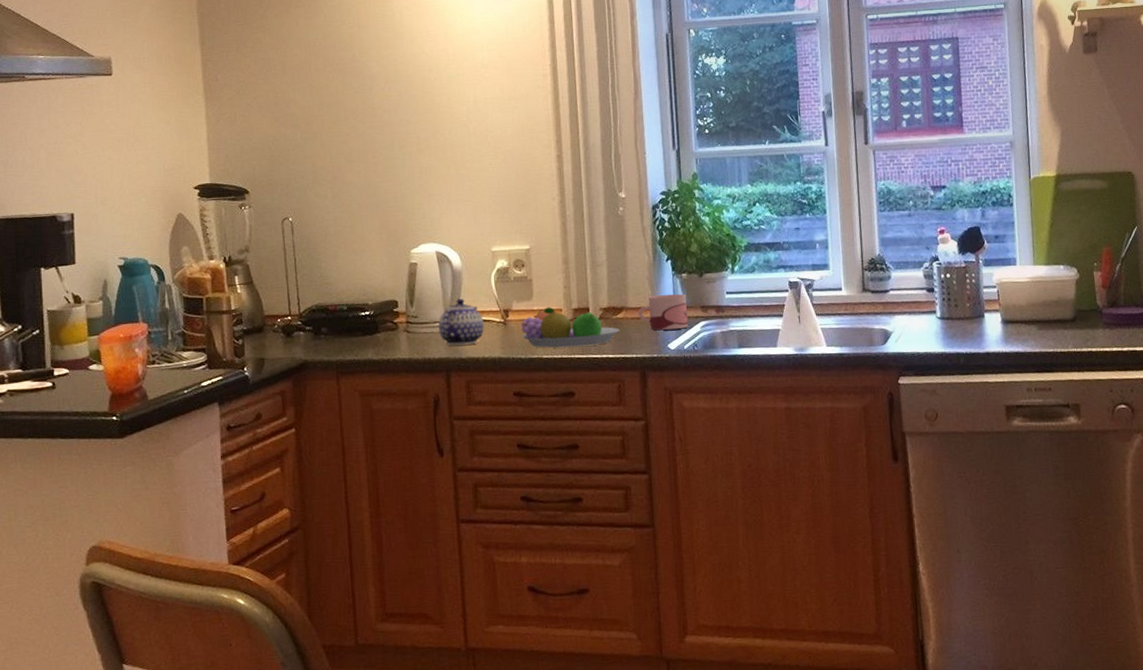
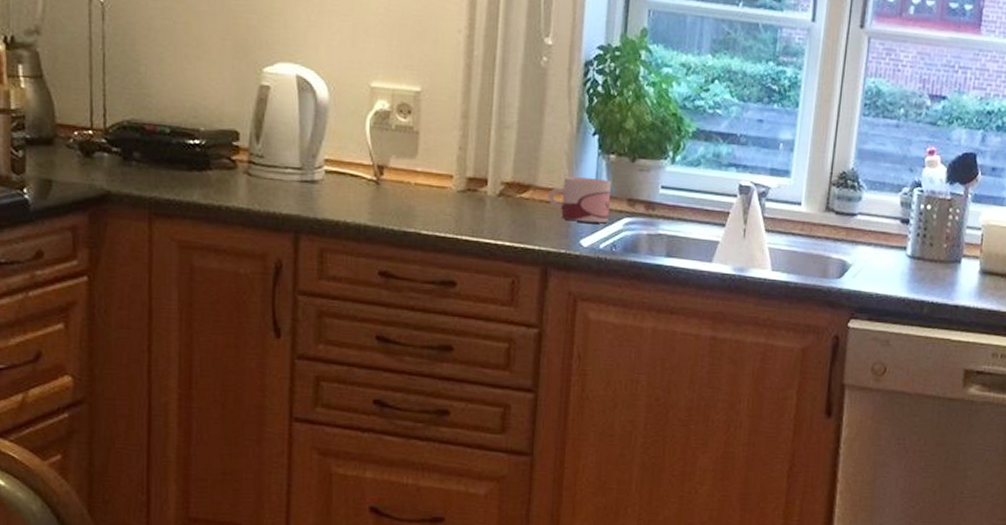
teapot: present [438,299,485,346] -> none [290,142,352,203]
fruit bowl: present [521,307,620,348] -> none [398,170,522,227]

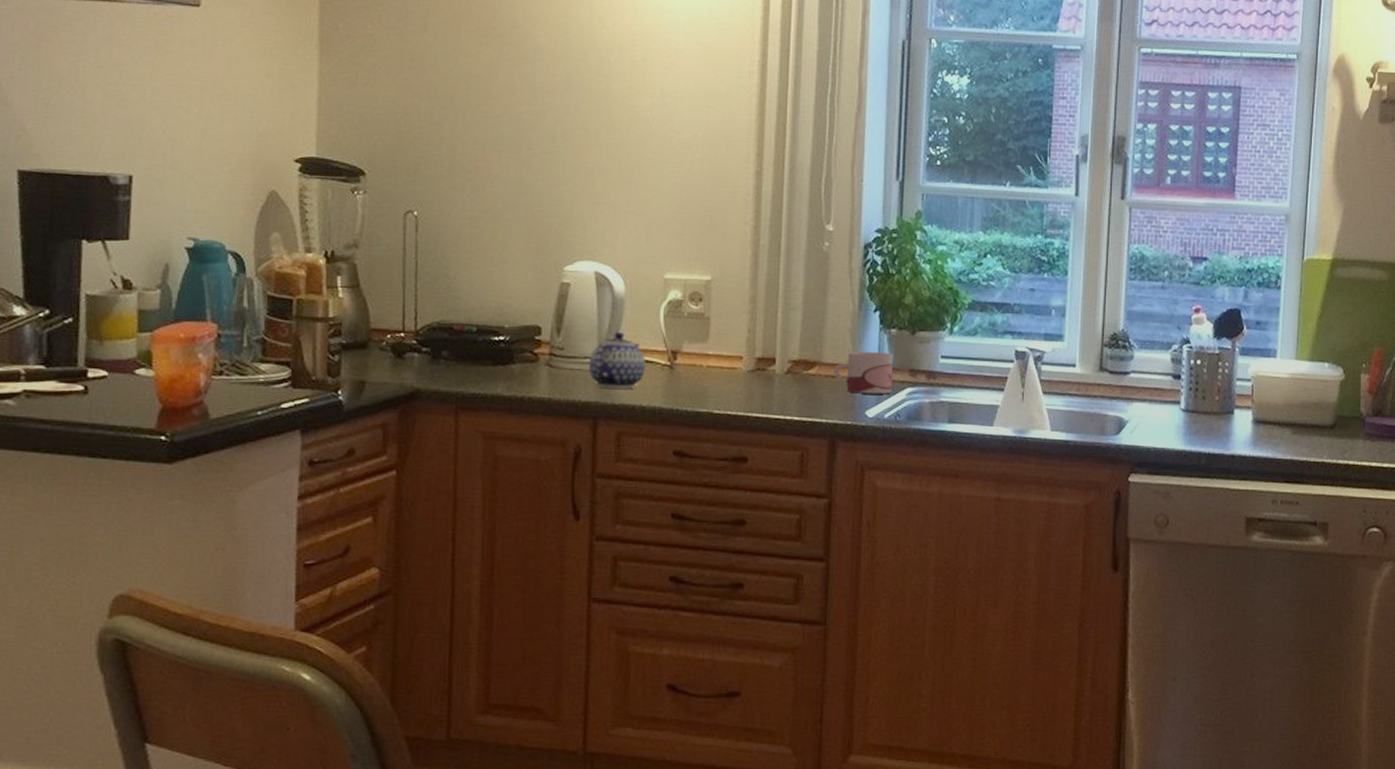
teapot: none [290,142,352,203] -> present [589,332,647,389]

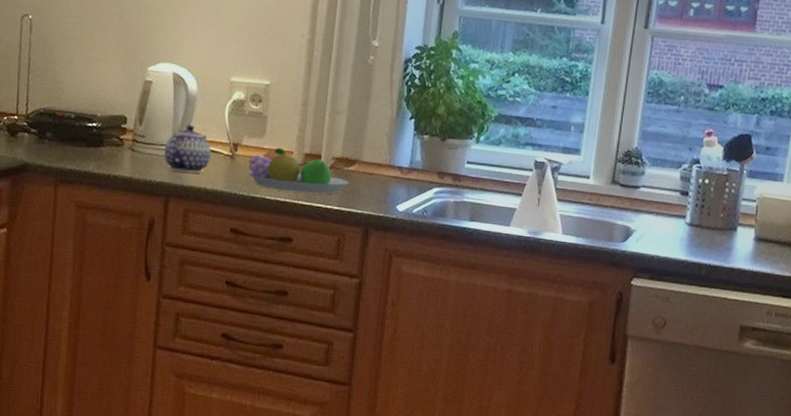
fruit bowl: none [691,352,809,404] -> present [248,147,349,194]
mug: present [833,352,893,394] -> none [371,153,424,192]

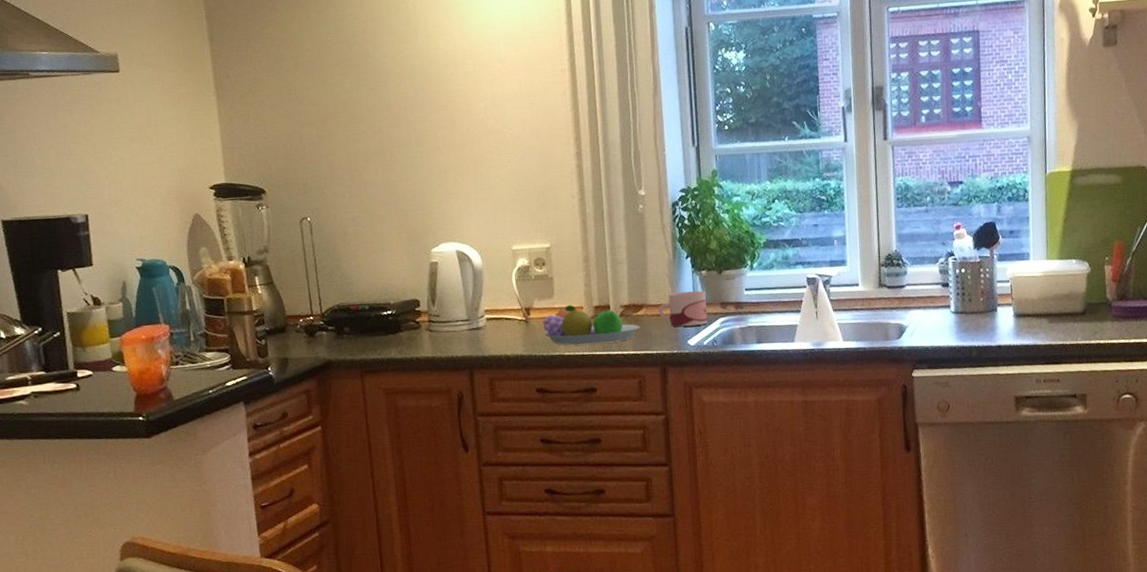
teapot: present [164,125,212,174] -> none [460,297,507,344]
mug: none [371,153,424,192] -> present [658,291,708,327]

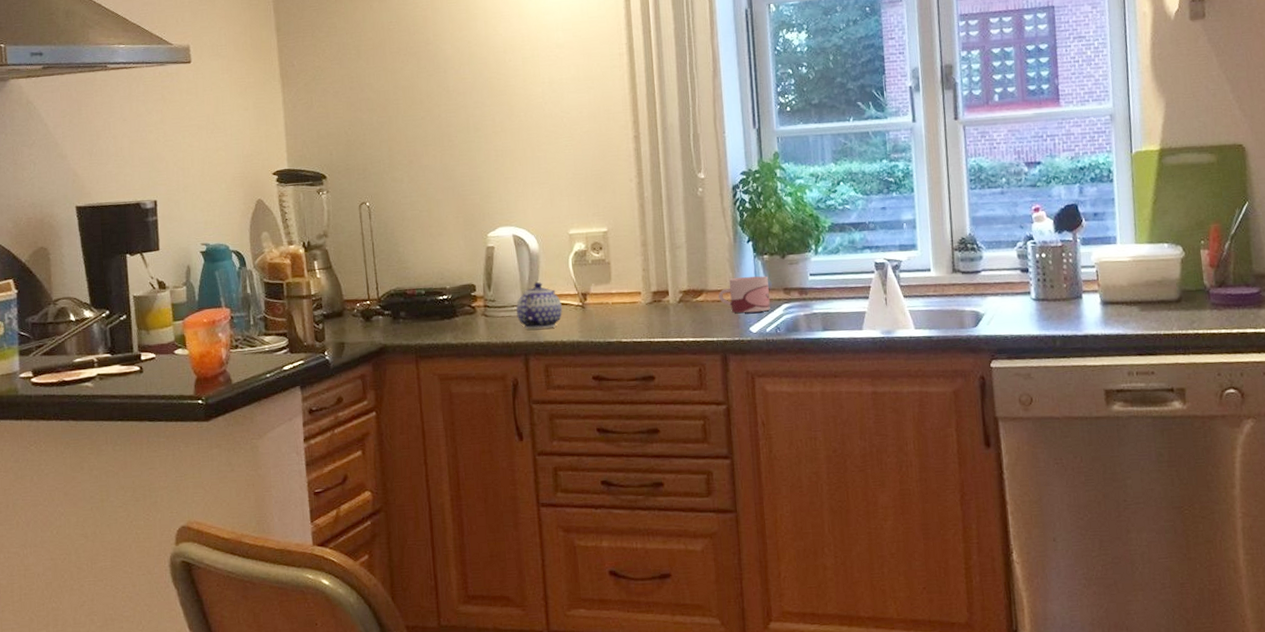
teapot: none [460,297,507,344] -> present [516,282,563,330]
fruit bowl: present [543,304,640,345] -> none [599,290,700,332]

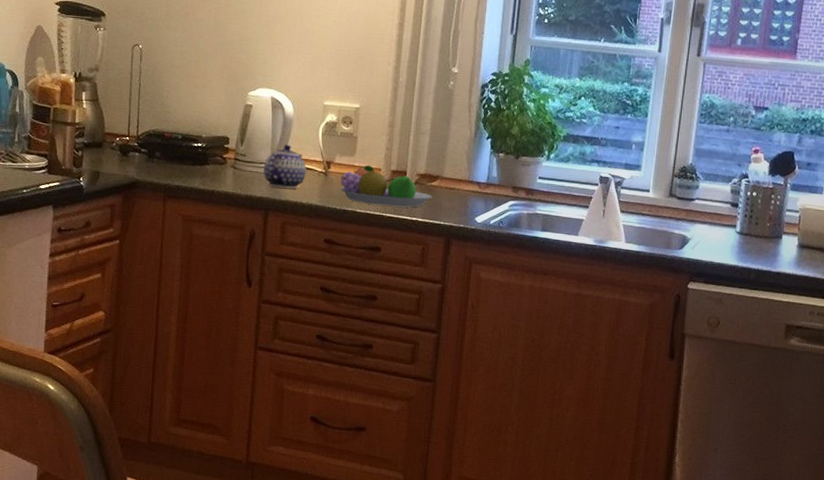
fruit bowl: none [599,290,700,332] -> present [340,165,432,207]
mug: present [718,276,770,313] -> none [452,170,500,205]

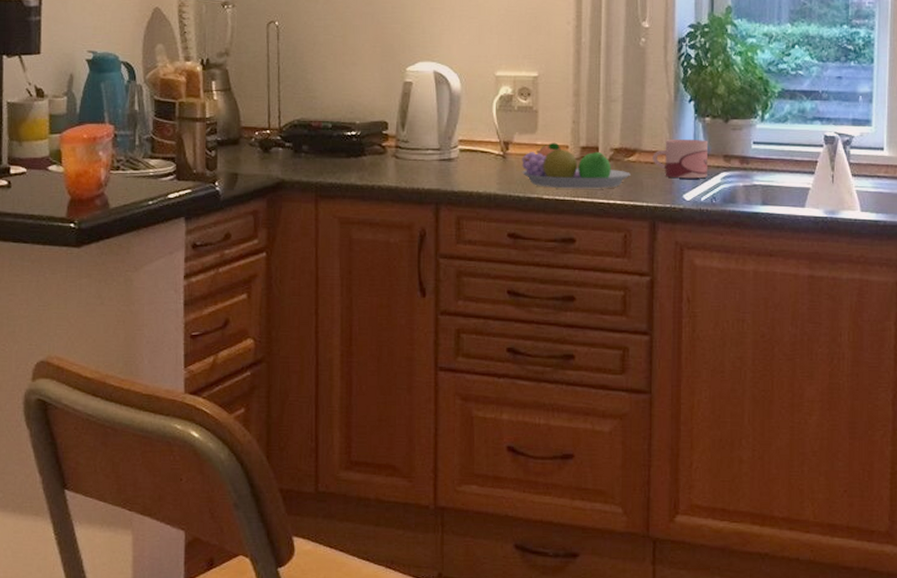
teapot: present [263,145,307,189] -> none [431,126,482,177]
mug: none [452,170,500,205] -> present [652,140,707,179]

